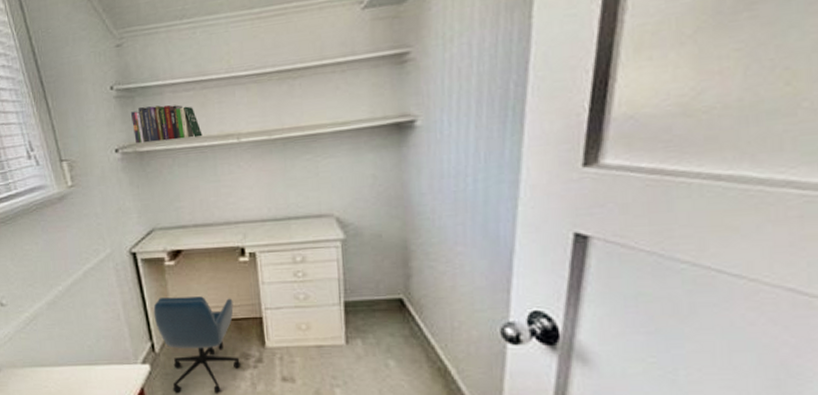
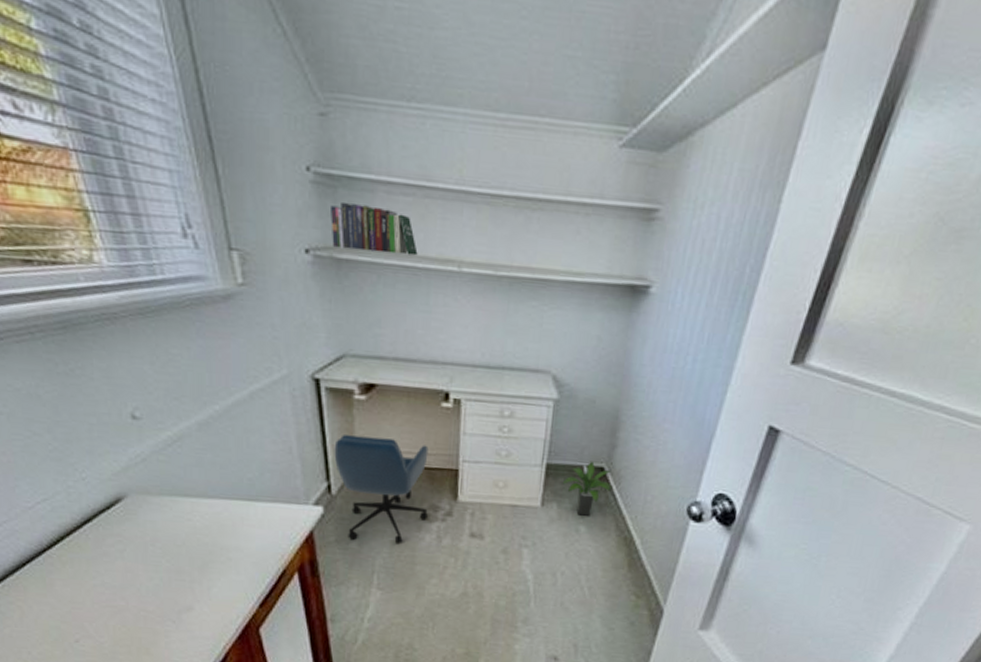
potted plant: none [362,293,415,349] -> present [562,461,613,516]

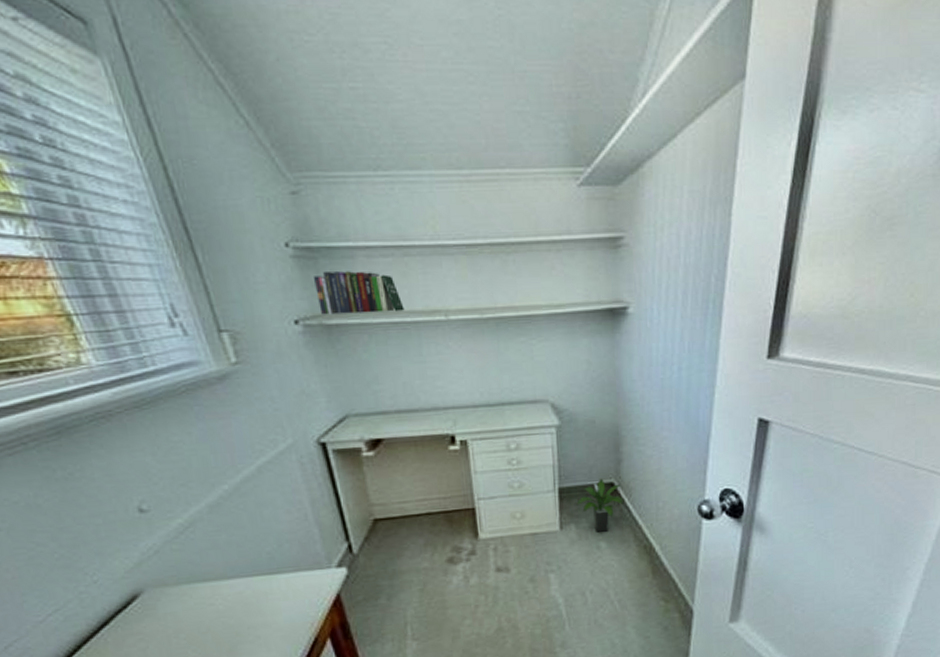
office chair: present [334,435,429,544] -> none [349,489,452,595]

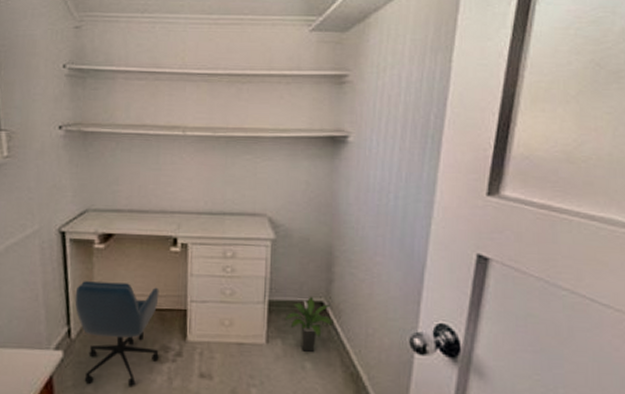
books: present [314,271,360,315] -> none [80,88,115,124]
office chair: none [349,489,452,595] -> present [74,281,159,387]
books: present [351,272,405,313] -> none [109,91,149,125]

